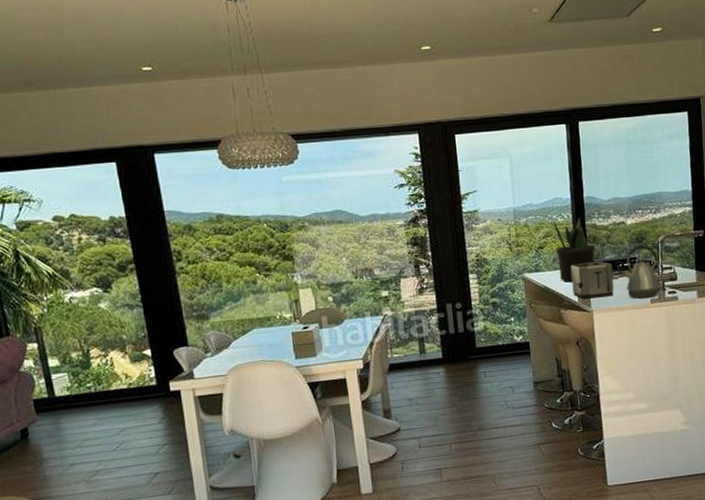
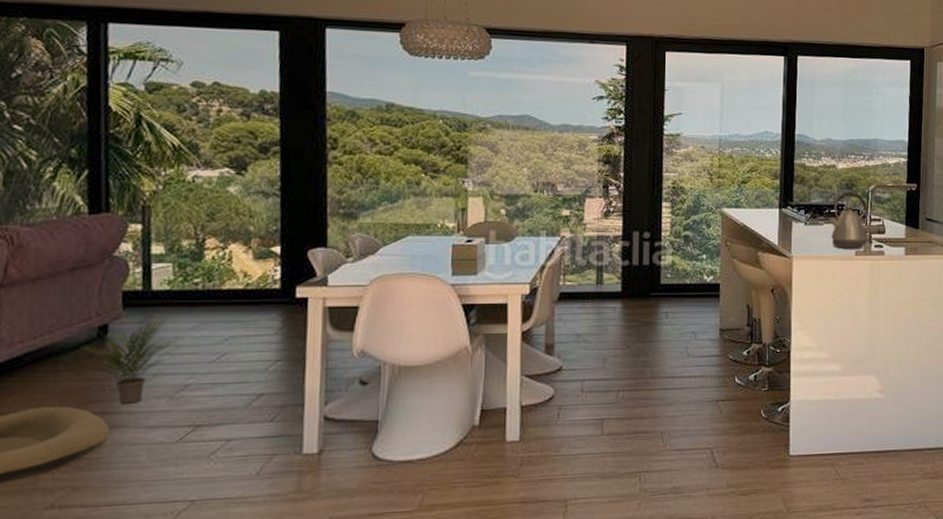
potted plant: none [11,415,85,490] -> present [81,314,180,404]
planter: present [552,218,595,283] -> none [759,154,802,223]
toaster: present [570,261,614,299] -> none [773,203,819,243]

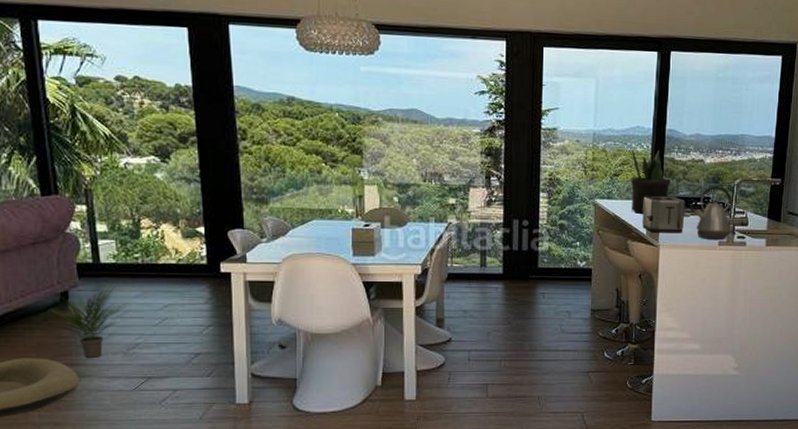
planter: none [759,154,802,223] -> present [630,148,671,214]
toaster: none [773,203,819,243] -> present [642,196,686,234]

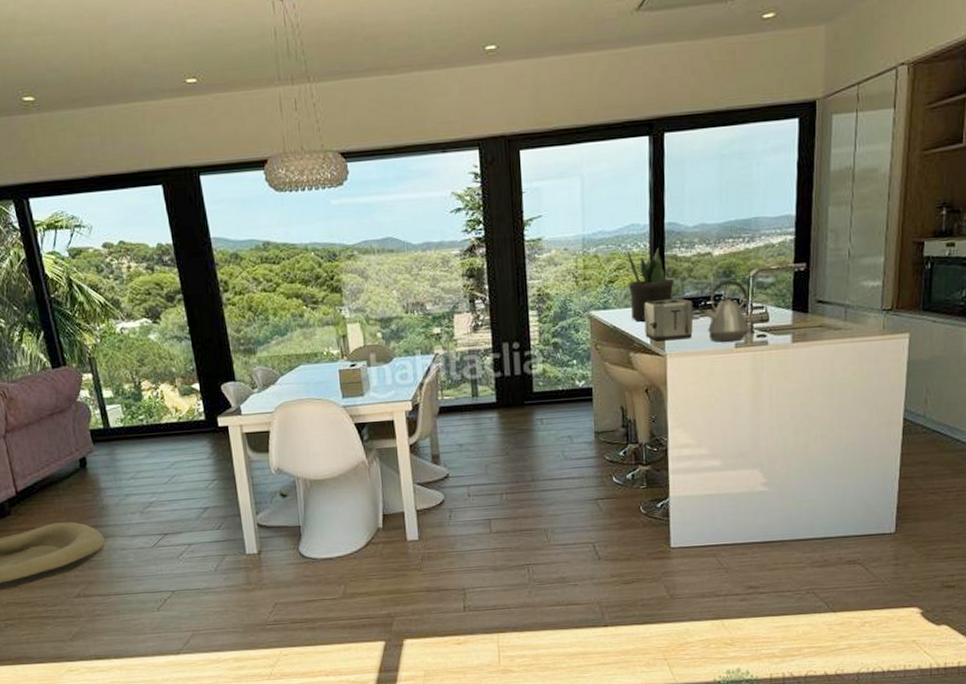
potted plant: present [49,283,127,358] -> none [71,446,138,519]

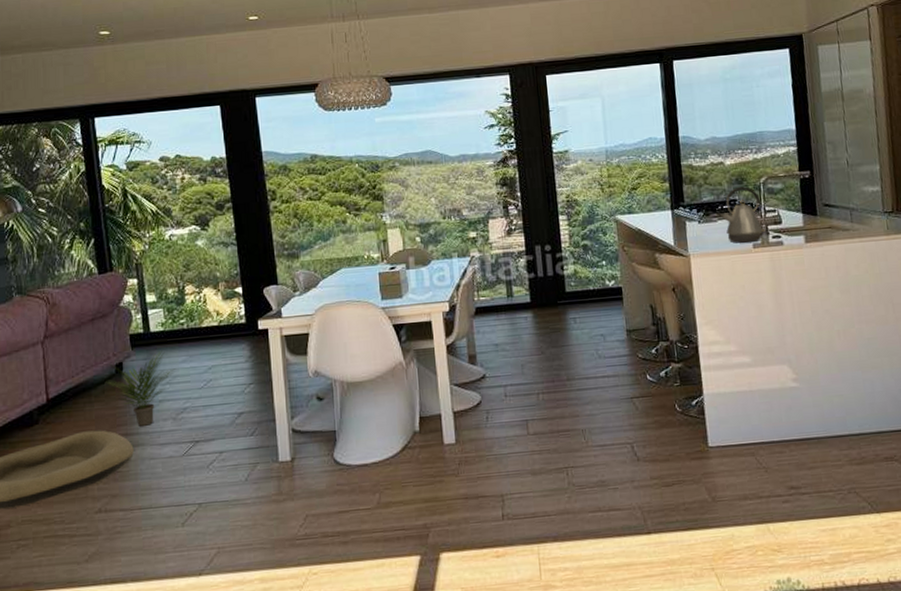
potted plant: none [71,446,138,519] -> present [106,351,175,426]
planter: present [626,247,674,322] -> none [646,158,692,225]
toaster: present [644,298,694,342] -> none [665,203,713,243]

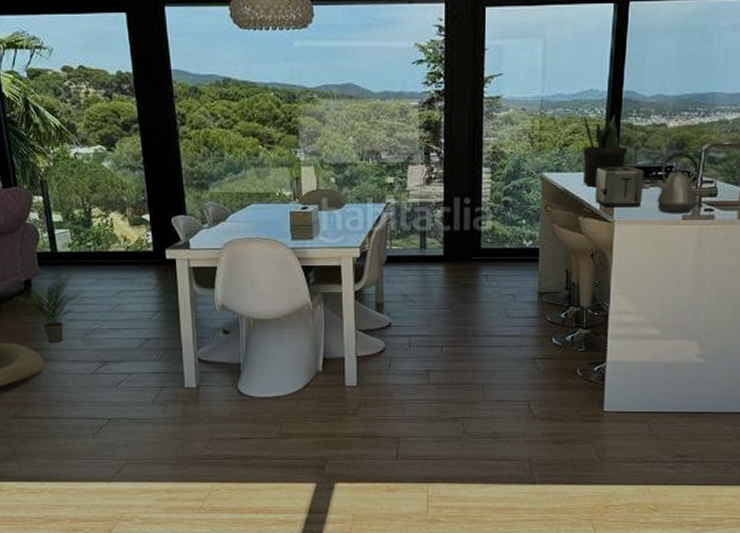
planter: none [646,158,692,225] -> present [582,115,628,187]
toaster: none [665,203,713,243] -> present [595,166,645,208]

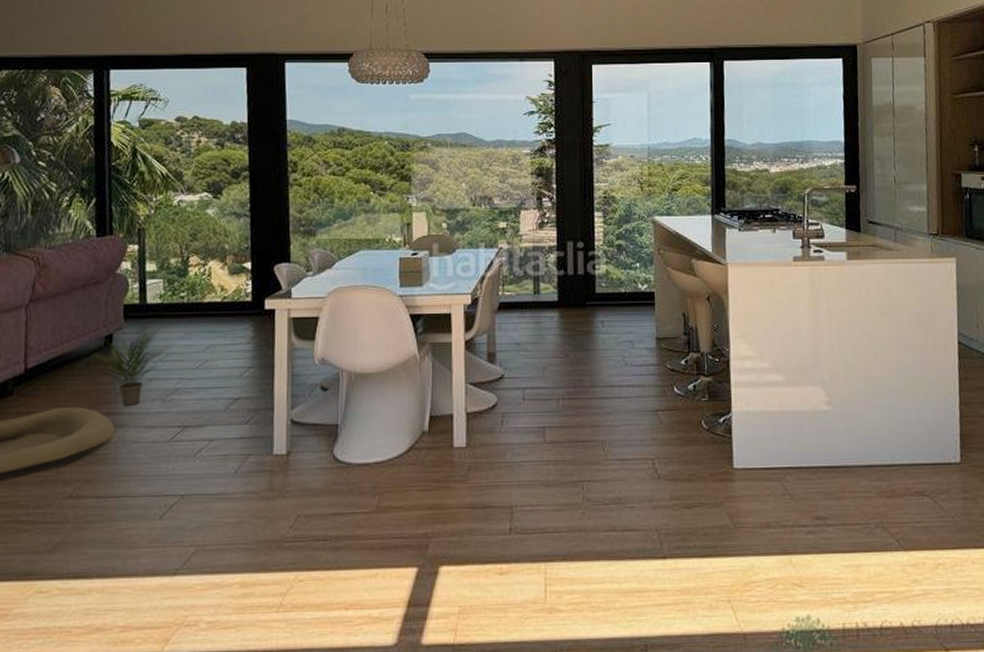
planter: present [582,115,628,187] -> none [689,161,734,230]
toaster: present [595,166,645,208] -> none [706,209,753,250]
kettle: present [654,153,699,213] -> none [762,196,807,255]

